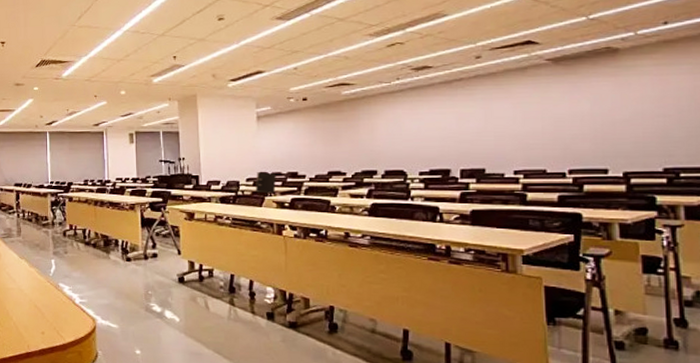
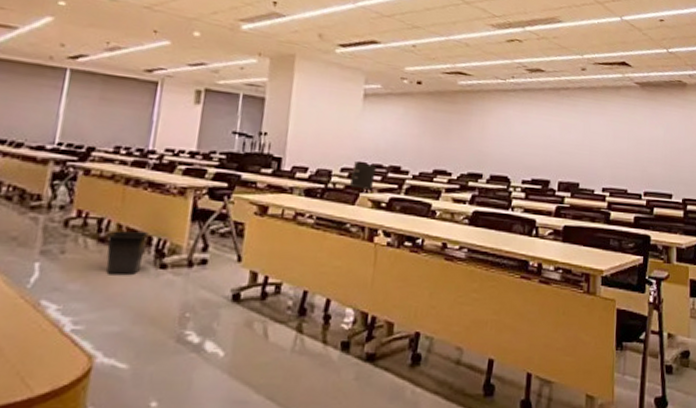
waste bin: none [90,237,116,267] -> present [106,231,149,276]

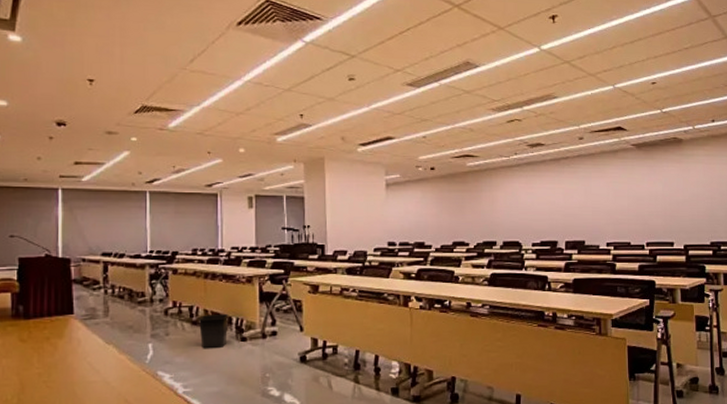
binder: present [349,162,376,190] -> none [382,242,403,265]

